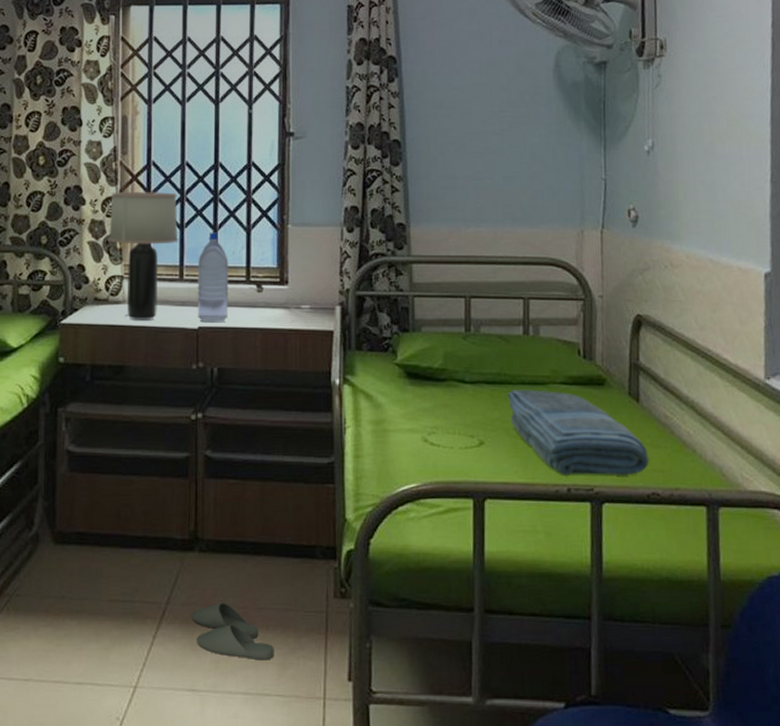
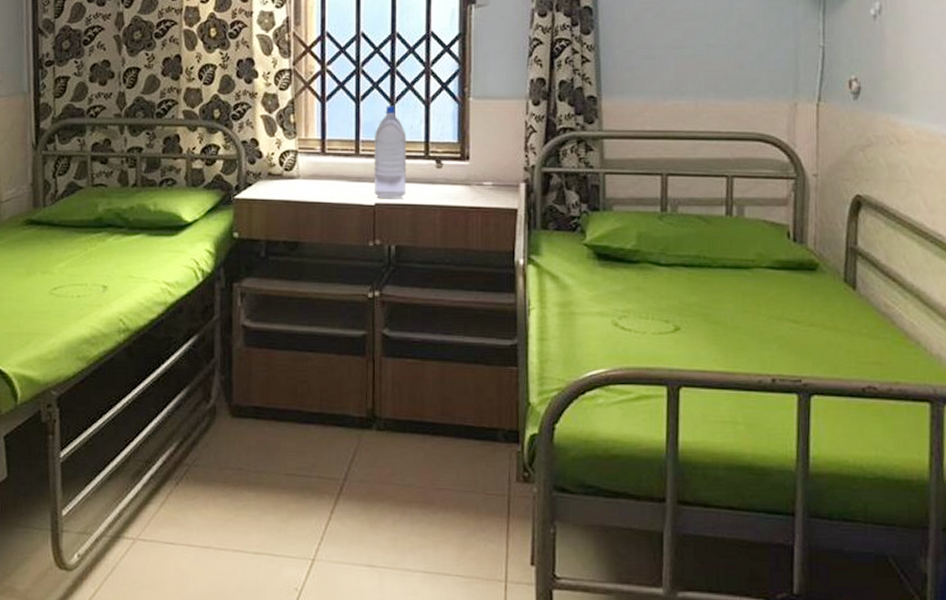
table lamp: present [107,191,179,320] -> none [281,63,354,196]
slippers: present [192,603,274,661] -> none [370,481,454,541]
towel: present [507,390,649,476] -> none [706,274,866,368]

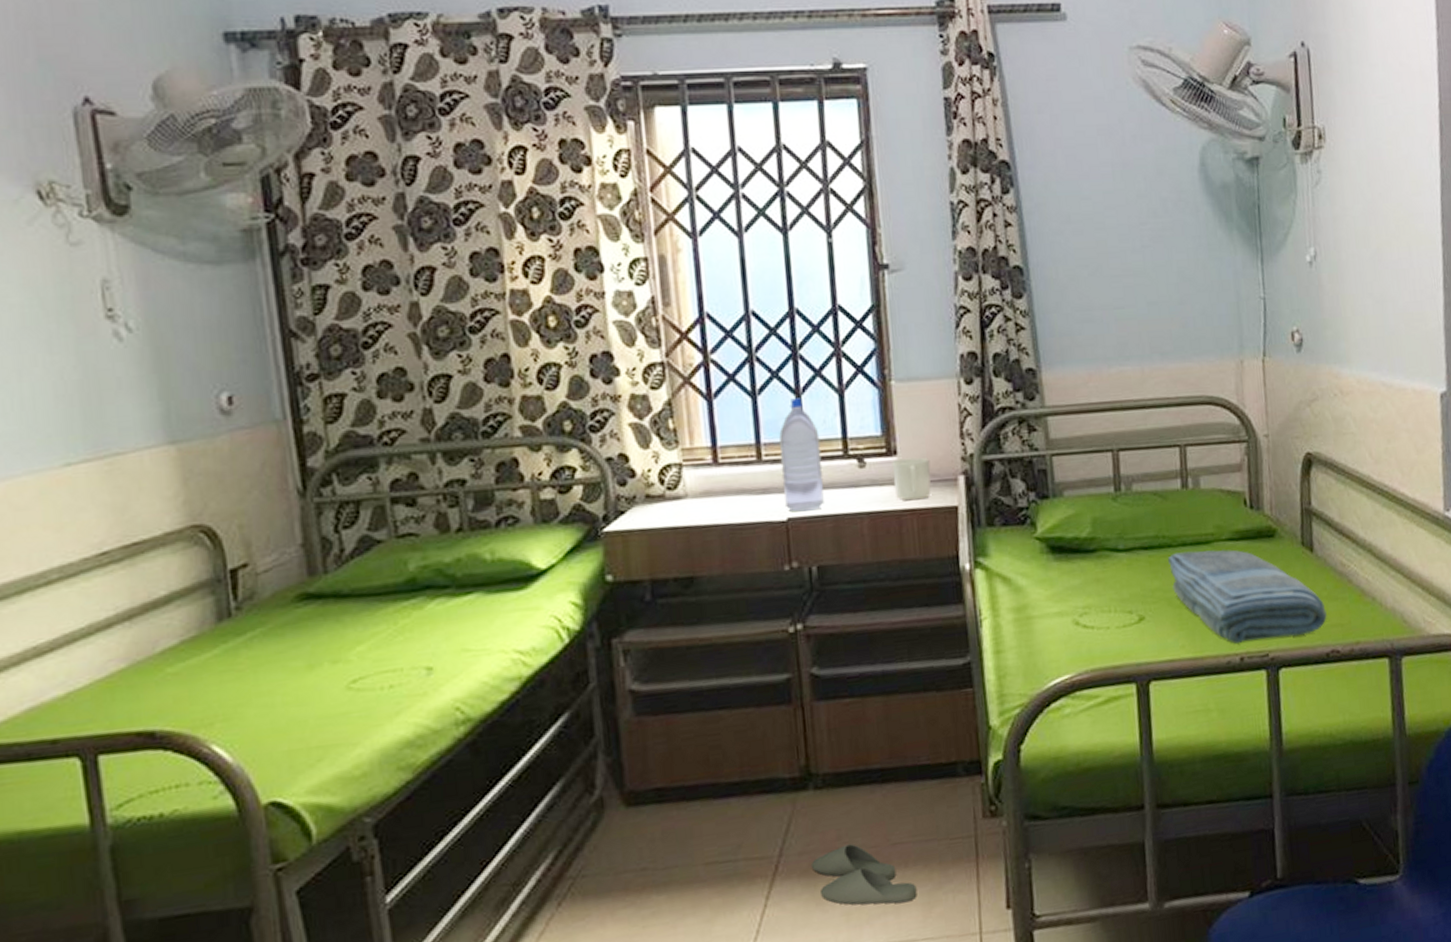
slippers: none [370,481,454,541] -> present [812,844,917,905]
mug: none [464,164,497,200] -> present [891,457,931,501]
towel: none [706,274,866,368] -> present [1167,549,1327,643]

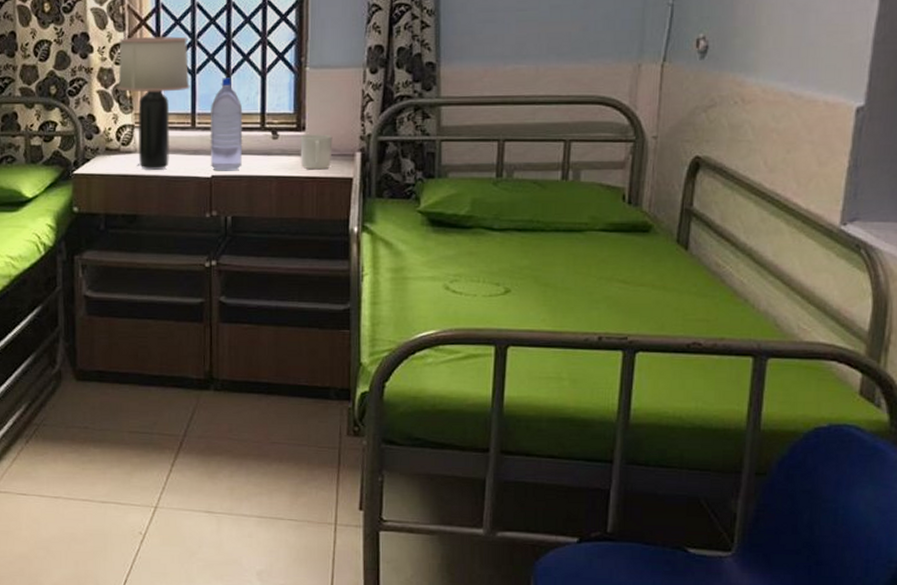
table lamp: none [653,351,751,518] -> present [117,36,190,170]
slippers: present [812,844,917,905] -> none [208,437,287,489]
towel: present [1167,549,1327,643] -> none [539,237,693,325]

